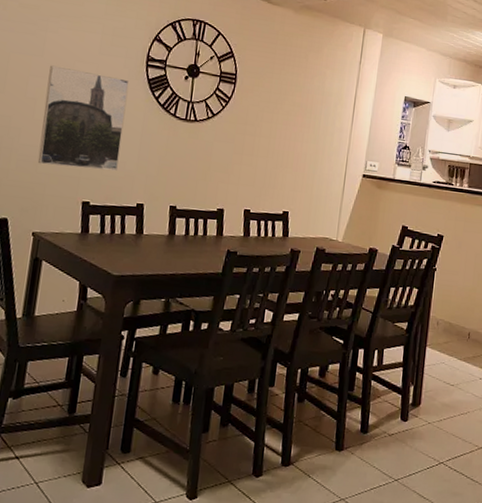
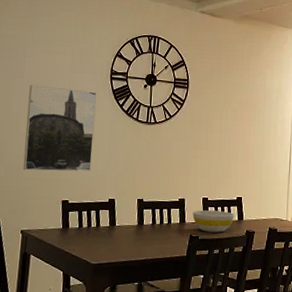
bowl: none [231,222,279,250] -> present [192,210,234,233]

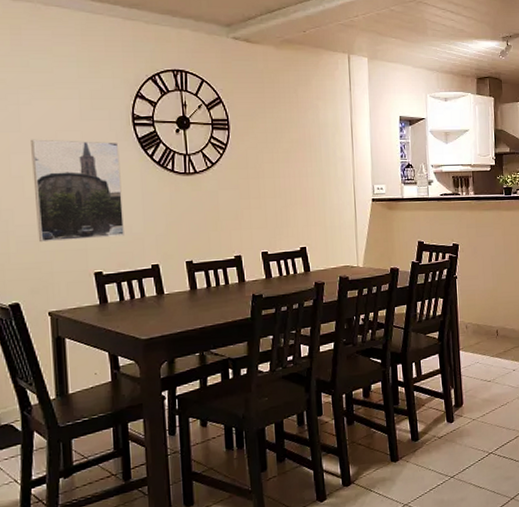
bowl: present [192,210,234,233] -> none [252,264,300,289]

